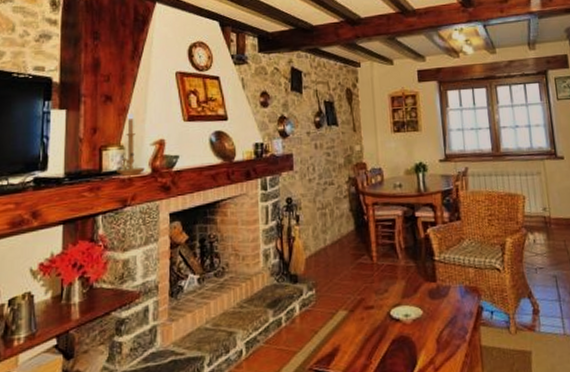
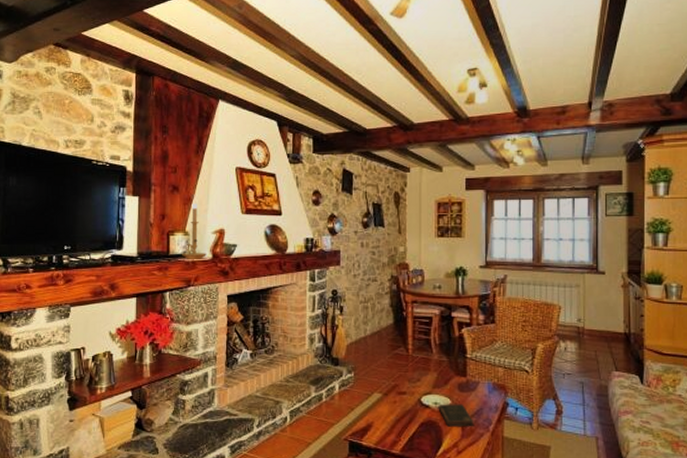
bible: none [409,313,450,341] -> present [438,404,474,427]

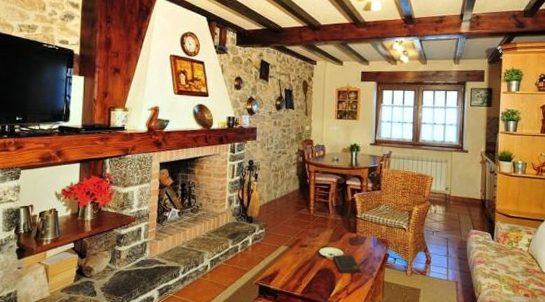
candle holder: present [182,203,206,259] -> none [121,84,143,132]

